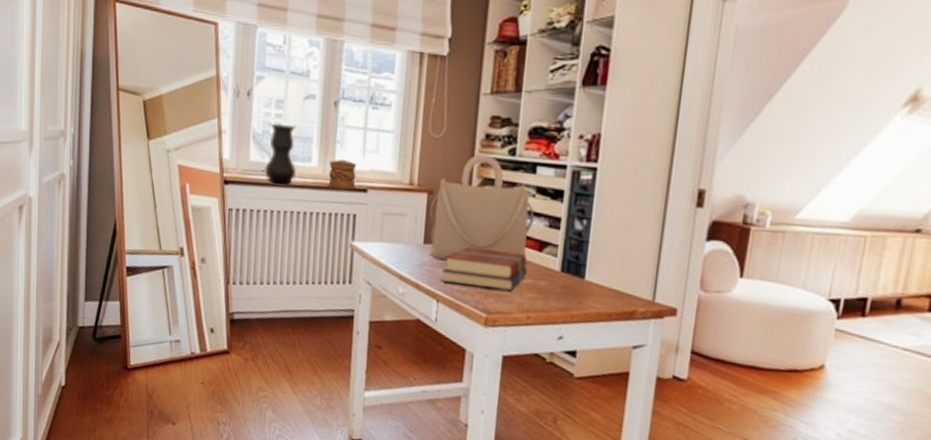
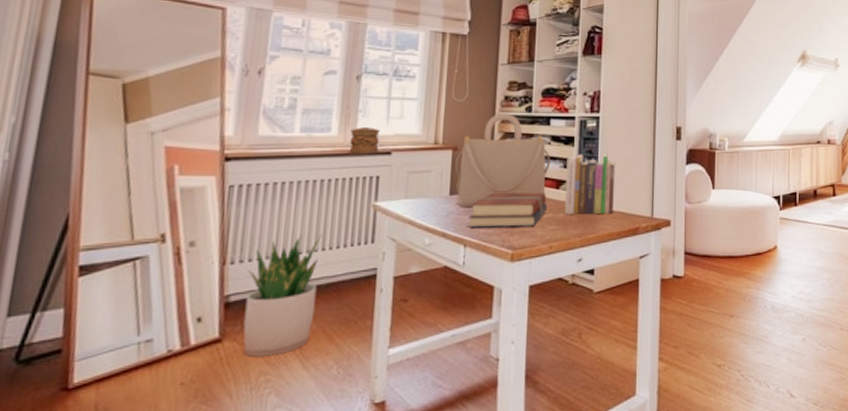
planter: none [245,266,306,376] -> present [242,234,322,357]
vase: present [263,124,297,185] -> none [274,99,315,155]
books: none [547,212,613,290] -> present [565,153,616,215]

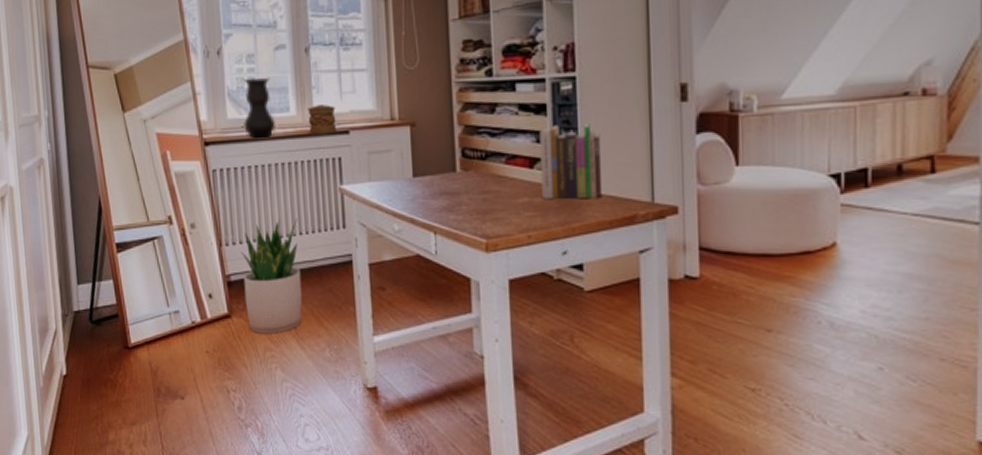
vase: none [274,99,315,155] -> present [242,78,275,138]
handbag: present [455,113,551,207] -> none [415,79,521,190]
books: present [467,193,548,228] -> none [434,173,522,214]

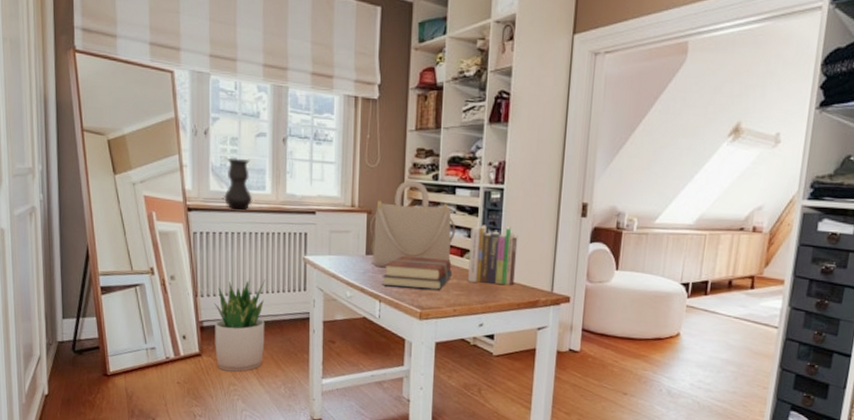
decorative box: present [307,105,337,135] -> none [281,187,305,213]
handbag: none [415,79,521,190] -> present [370,180,456,267]
books: none [434,173,522,214] -> present [381,256,453,290]

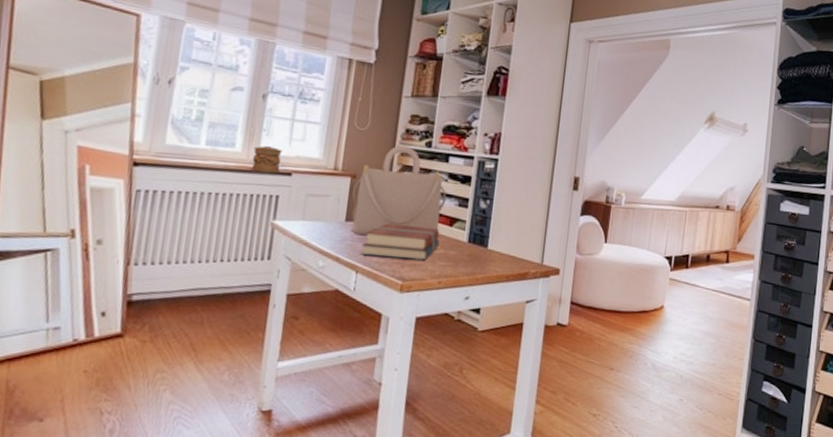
planter: present [213,279,265,372] -> none [142,245,221,356]
vase: present [223,159,252,210] -> none [180,111,221,168]
decorative box: none [281,187,305,213] -> present [251,146,283,174]
books: present [468,225,518,286] -> none [456,194,511,257]

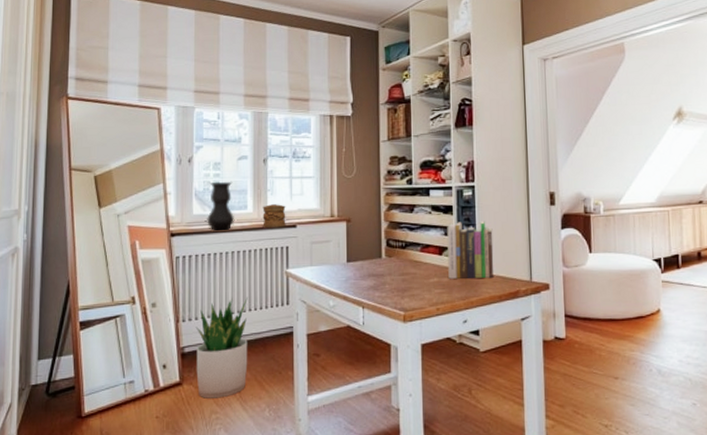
planter: none [142,245,221,356] -> present [195,297,248,399]
vase: none [180,111,221,168] -> present [206,182,234,230]
handbag: present [351,145,447,235] -> none [350,186,433,273]
books: present [360,224,440,261] -> none [363,259,433,292]
books: none [456,194,511,257] -> present [447,220,494,279]

